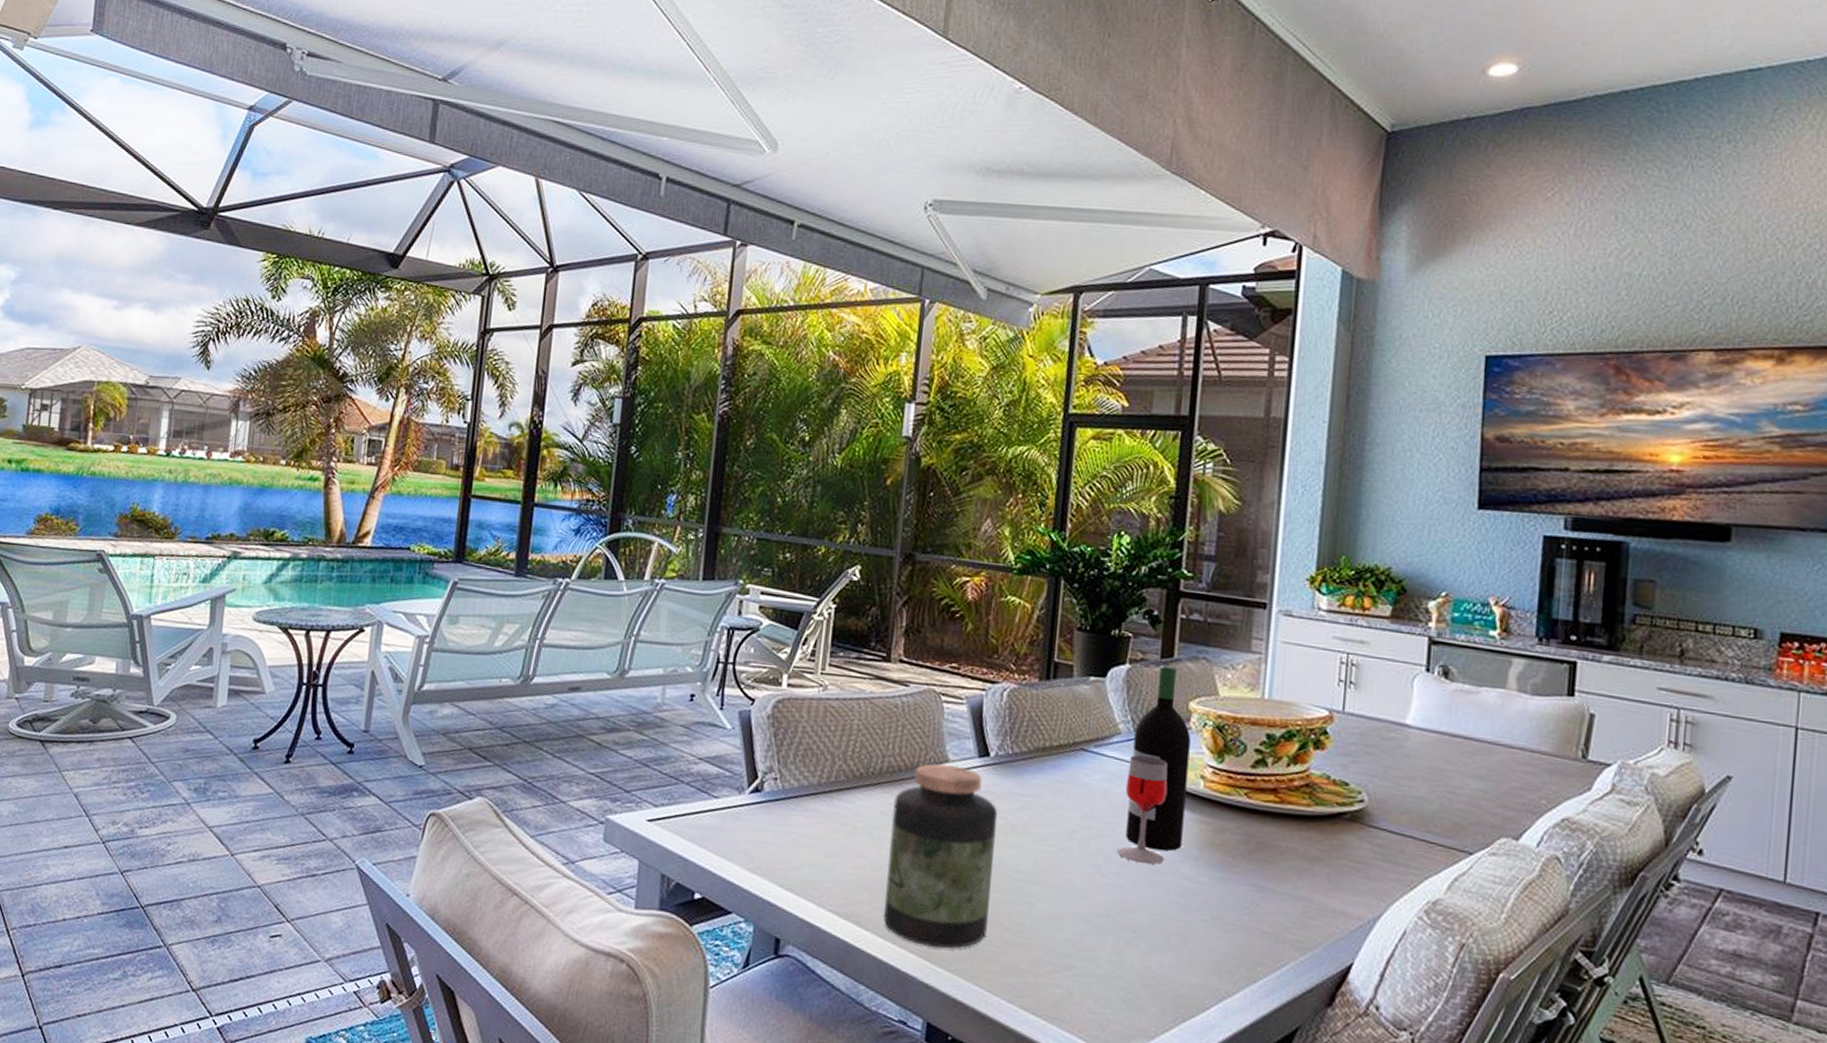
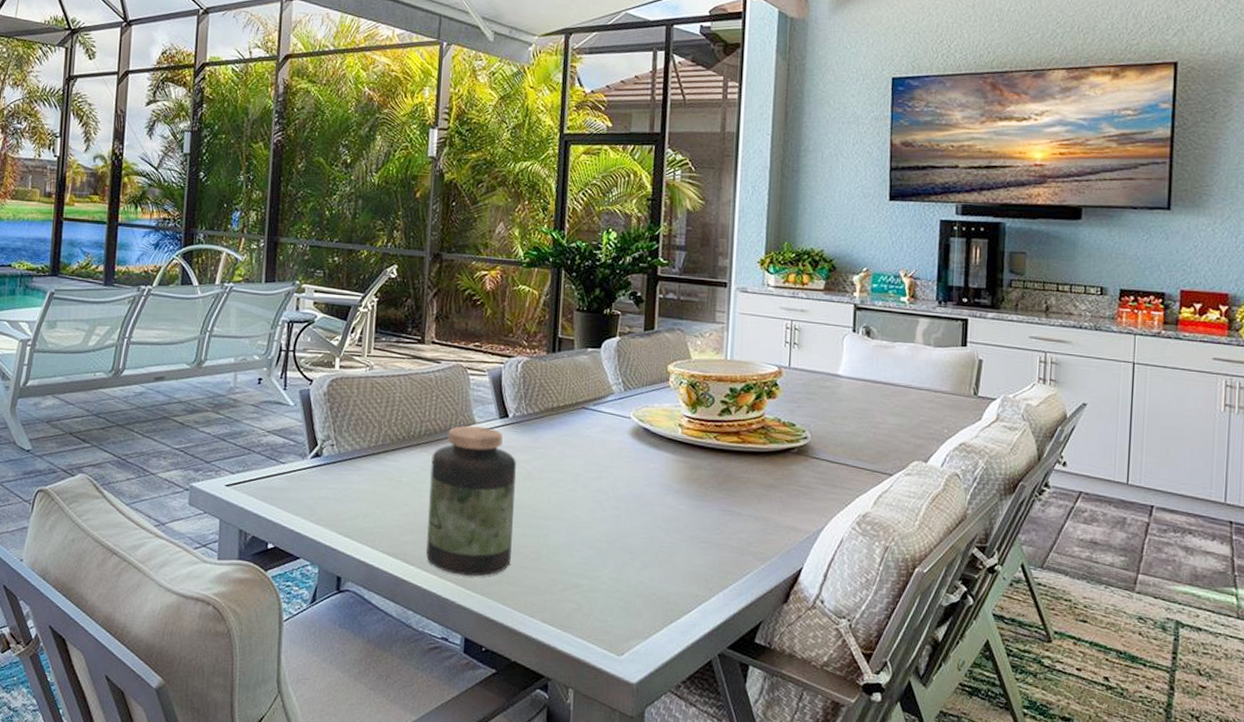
wine bottle: present [1116,664,1191,865] -> none [614,336,670,499]

